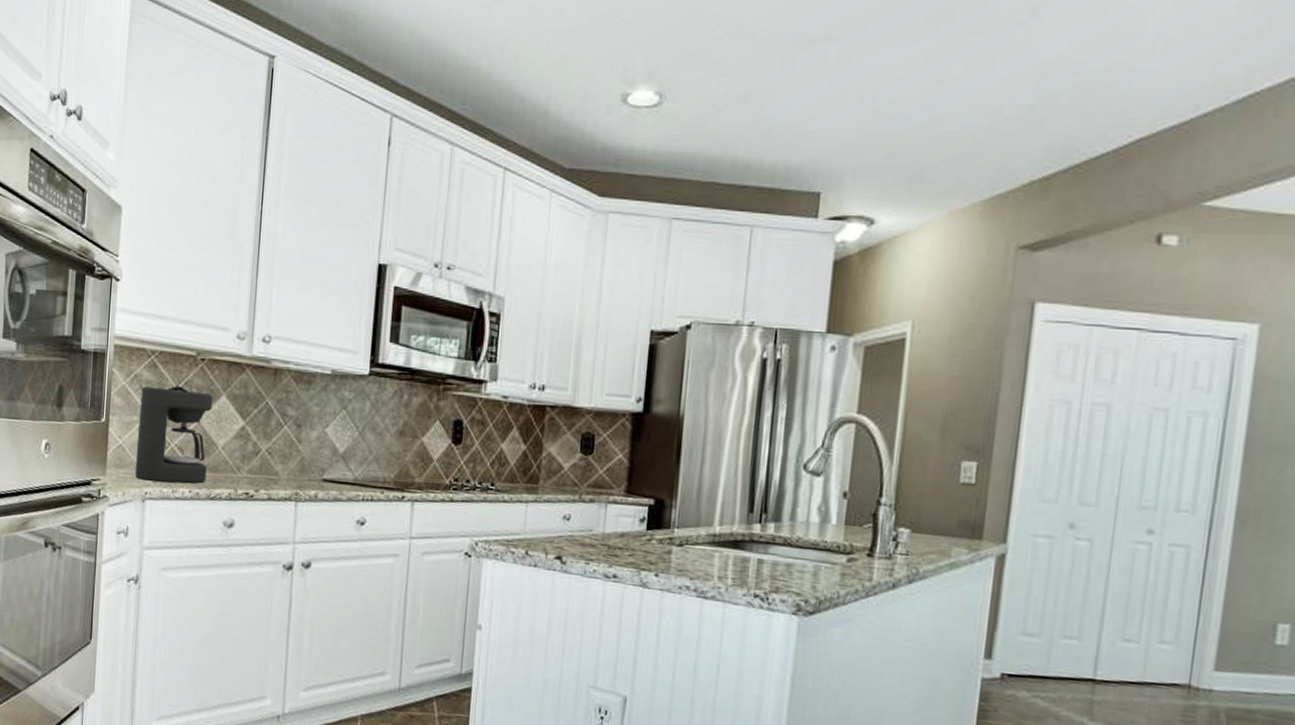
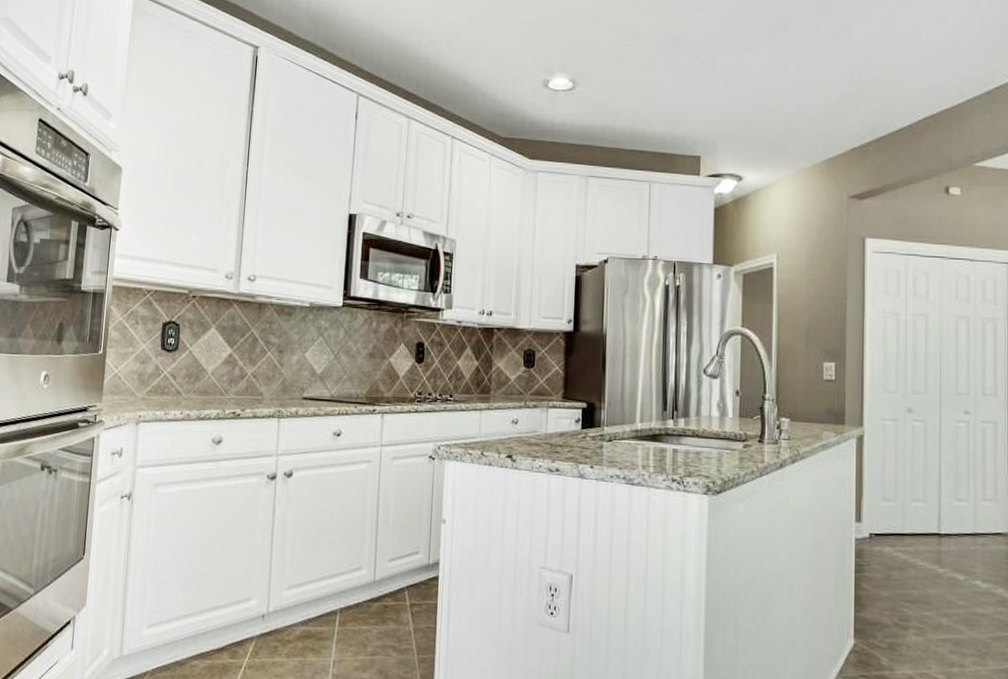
coffee maker: present [135,386,213,484] -> none [129,321,203,407]

